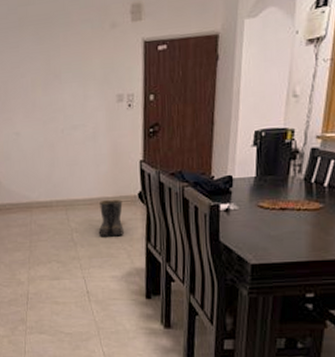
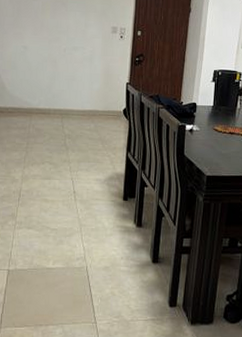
boots: present [98,200,124,237] -> none [88,113,110,145]

